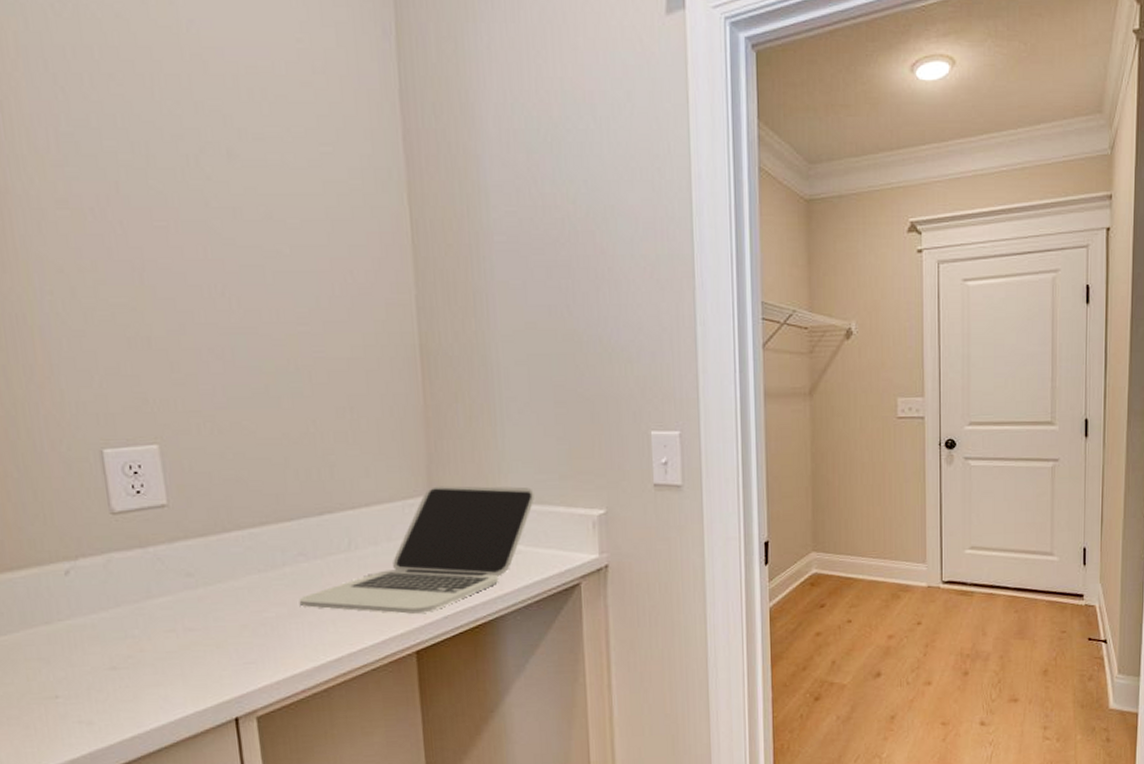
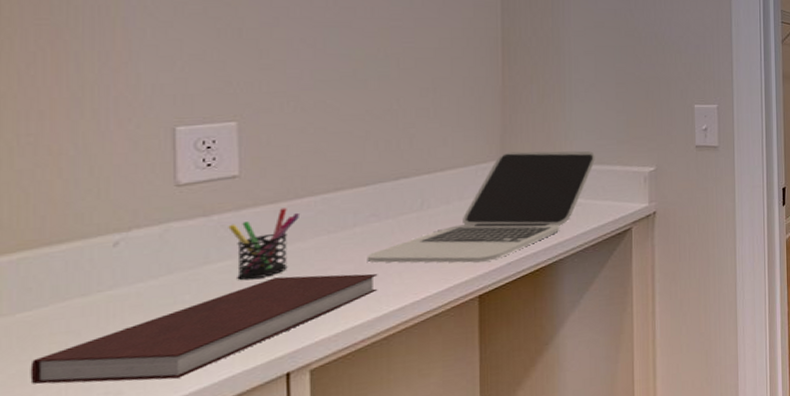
notebook: none [13,616,314,714] -> present [30,273,378,384]
pen holder: none [164,542,230,619] -> present [228,208,301,281]

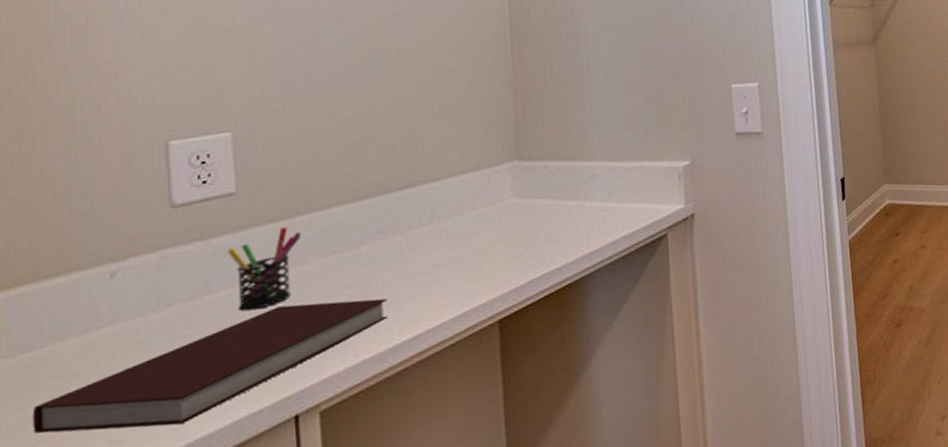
laptop: present [367,150,596,263] -> none [374,145,622,286]

